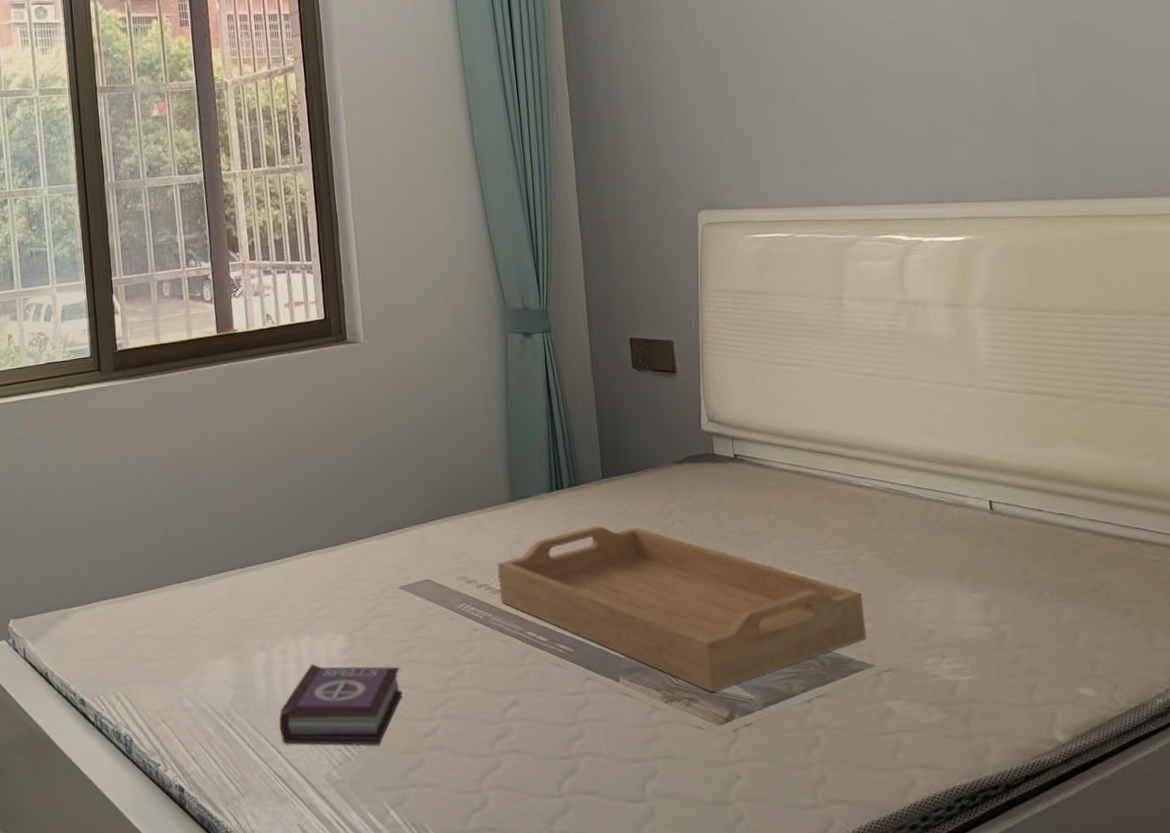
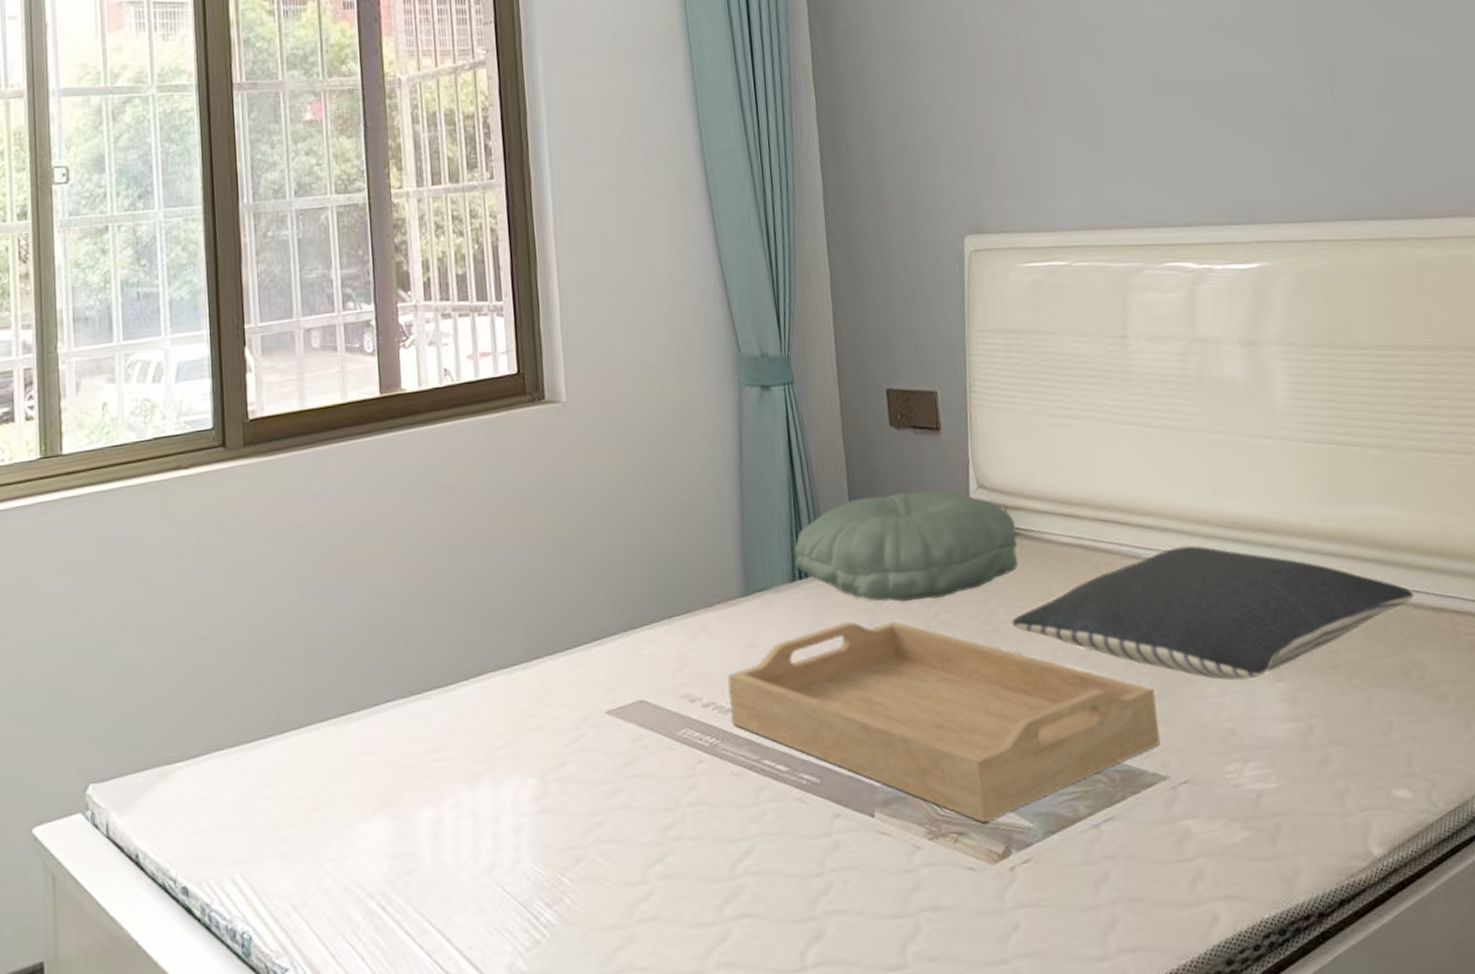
book: present [279,663,403,746] -> none [448,815,609,929]
pillow: none [552,422,743,512] -> present [794,490,1019,602]
pillow: none [736,475,1103,590] -> present [1011,545,1414,681]

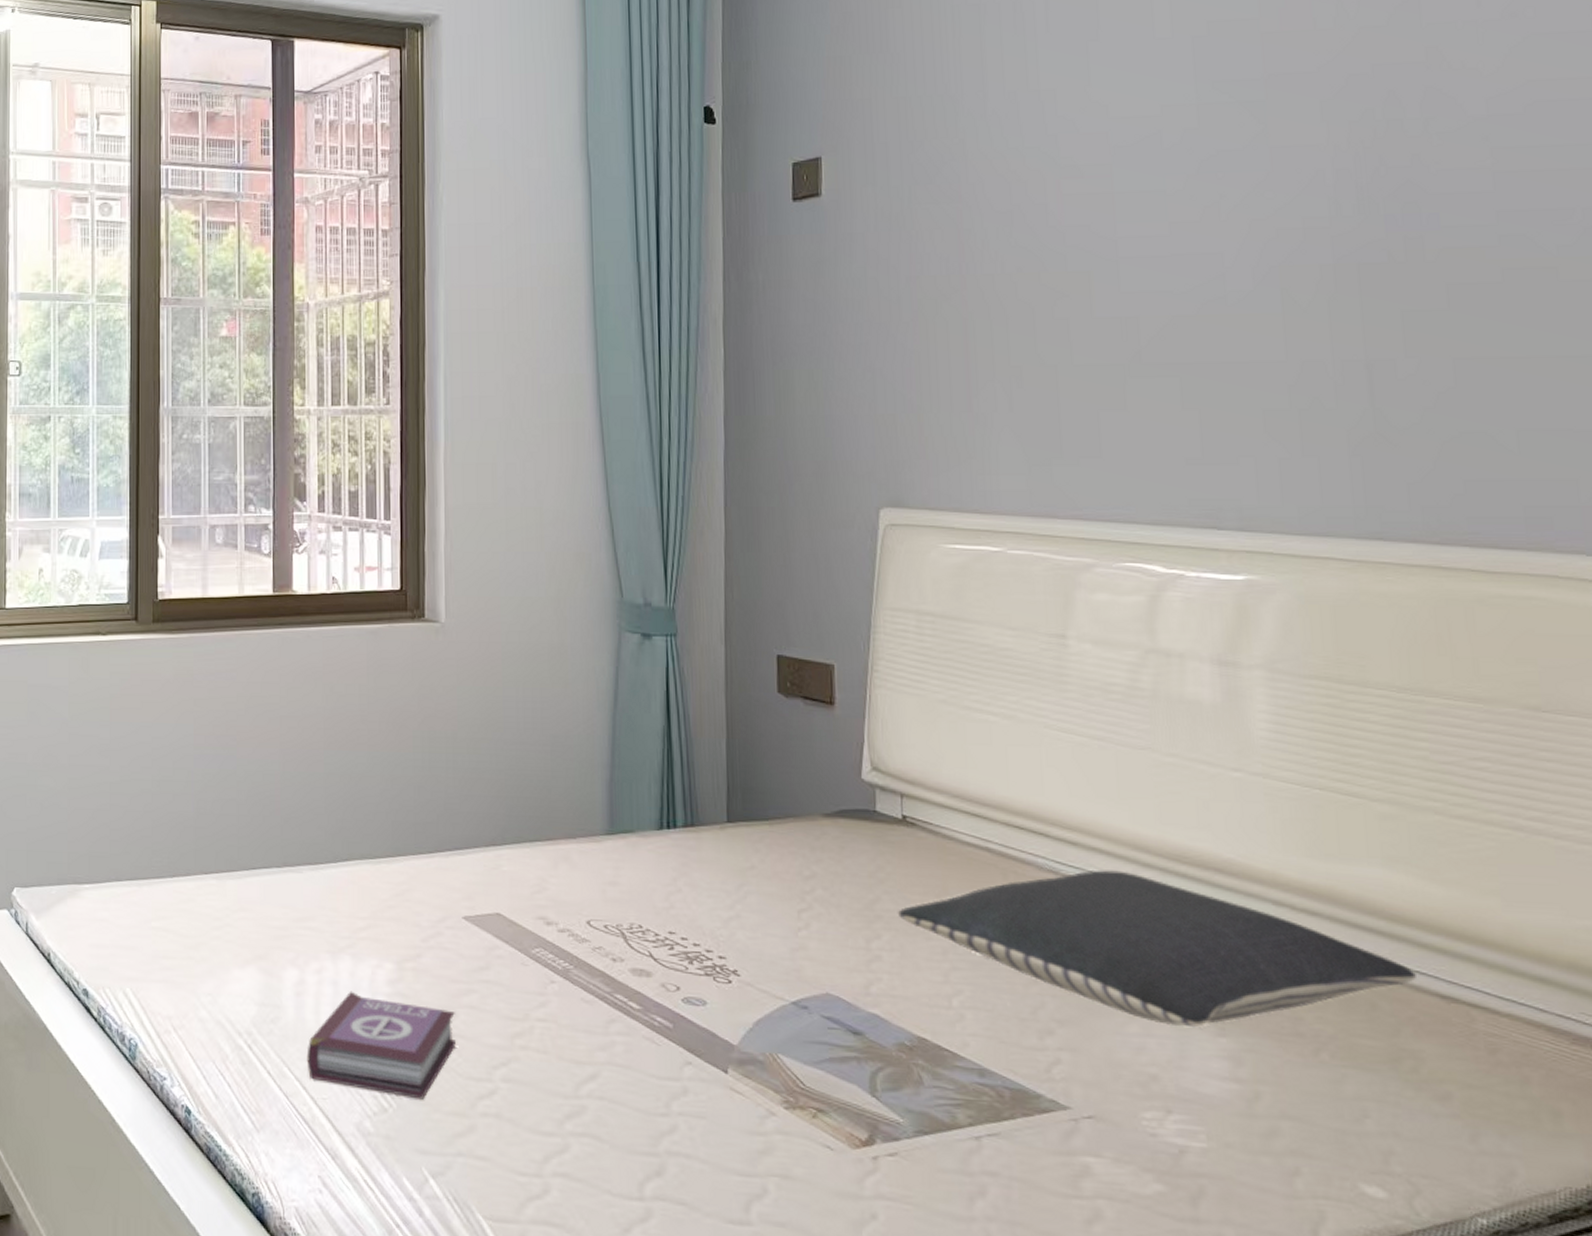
book: none [448,815,609,929] -> present [306,991,457,1100]
serving tray: present [727,621,1160,823] -> none [584,879,1063,1107]
pillow: present [794,490,1019,602] -> none [664,759,912,874]

